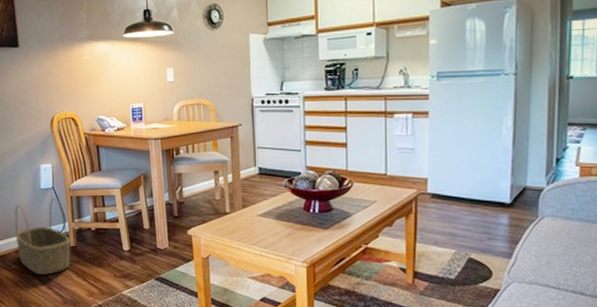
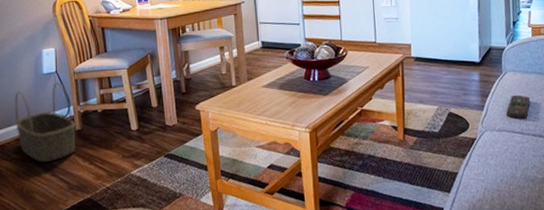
remote control: none [540,243,573,272] -> present [506,95,531,119]

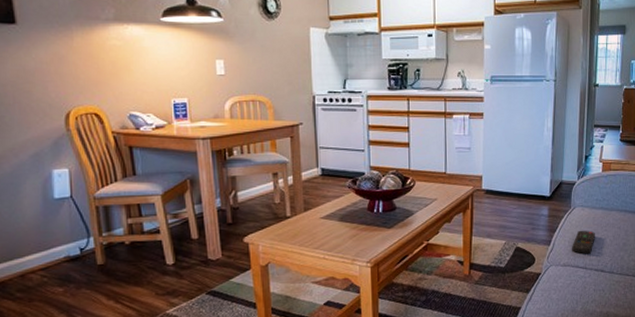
basket: present [14,82,76,163] -> none [17,209,98,302]

